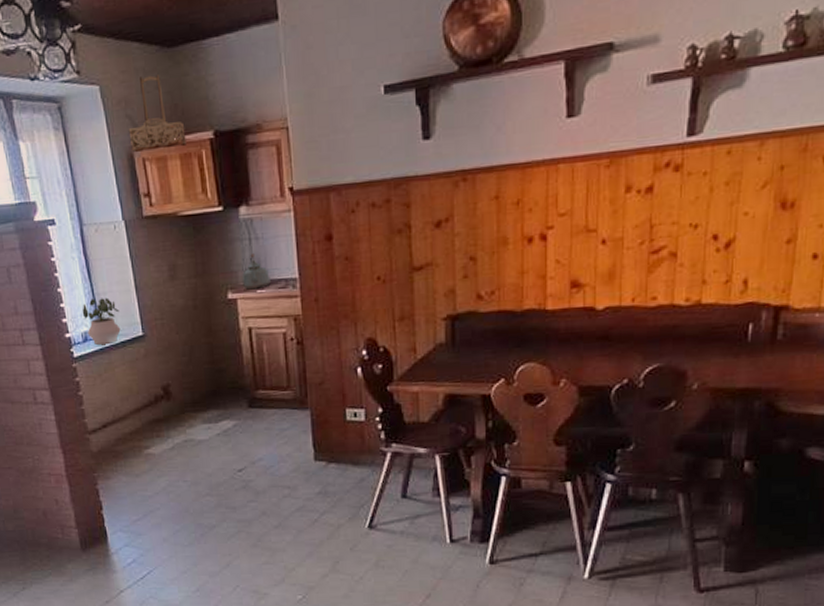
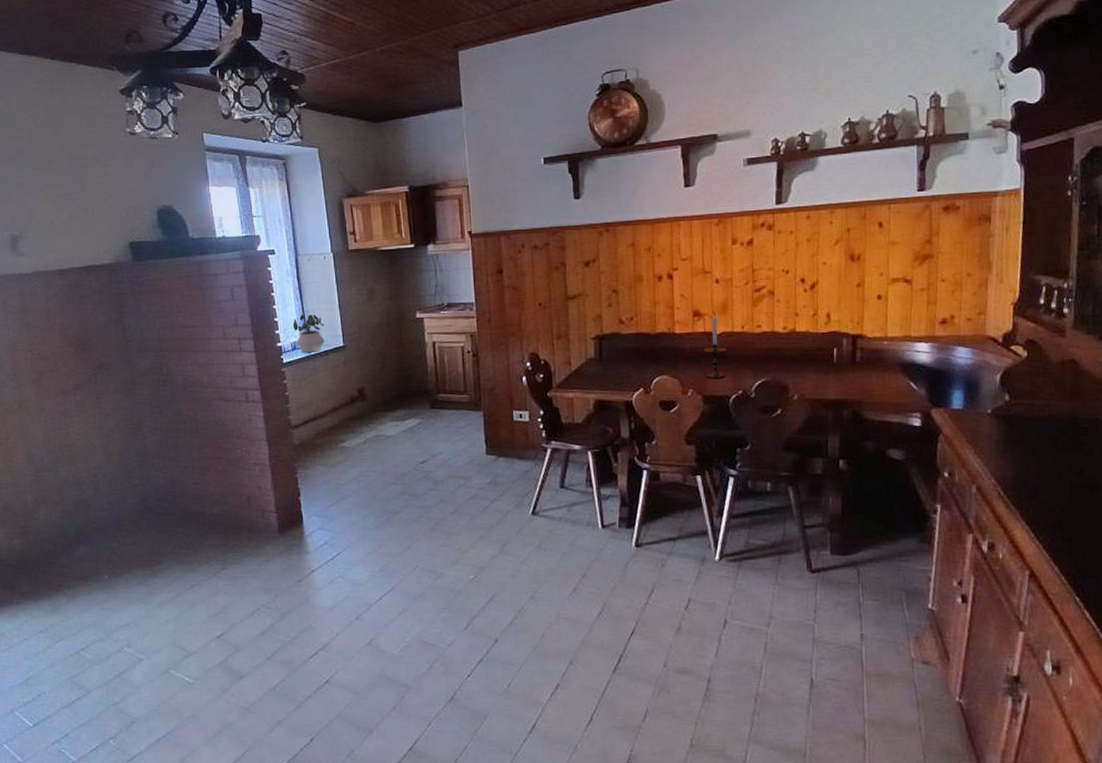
decorative basket: present [128,73,187,153] -> none [340,141,386,201]
kettle: present [242,253,271,290] -> none [429,282,452,311]
candlestick: none [582,278,612,366] -> present [703,309,727,379]

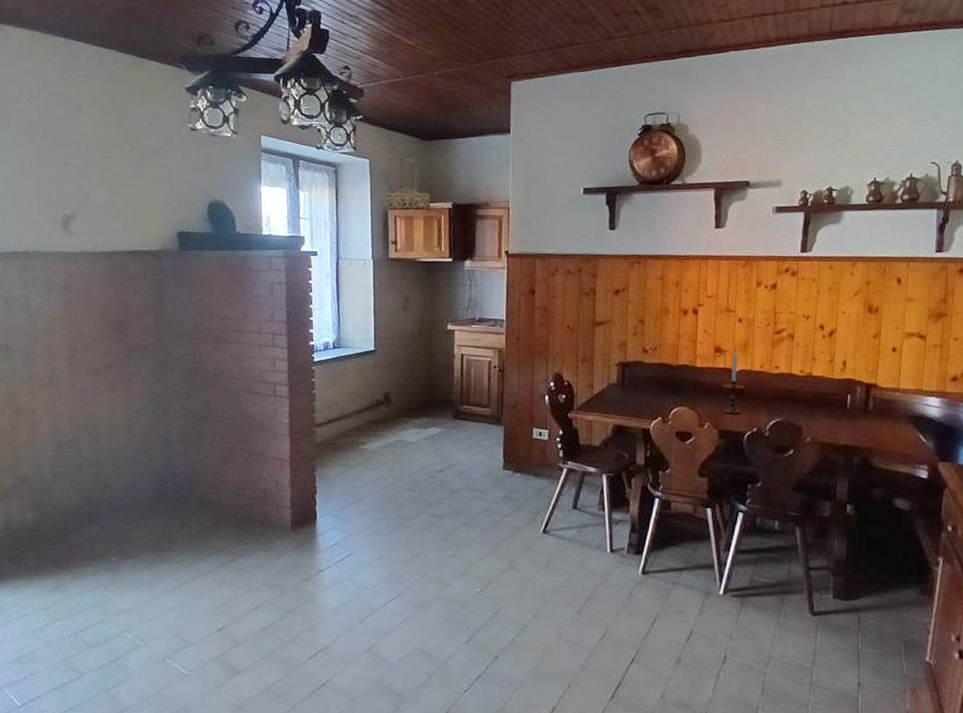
potted plant: present [292,314,325,354] -> none [327,316,358,355]
decorative basket: none [340,141,386,201] -> present [386,157,431,211]

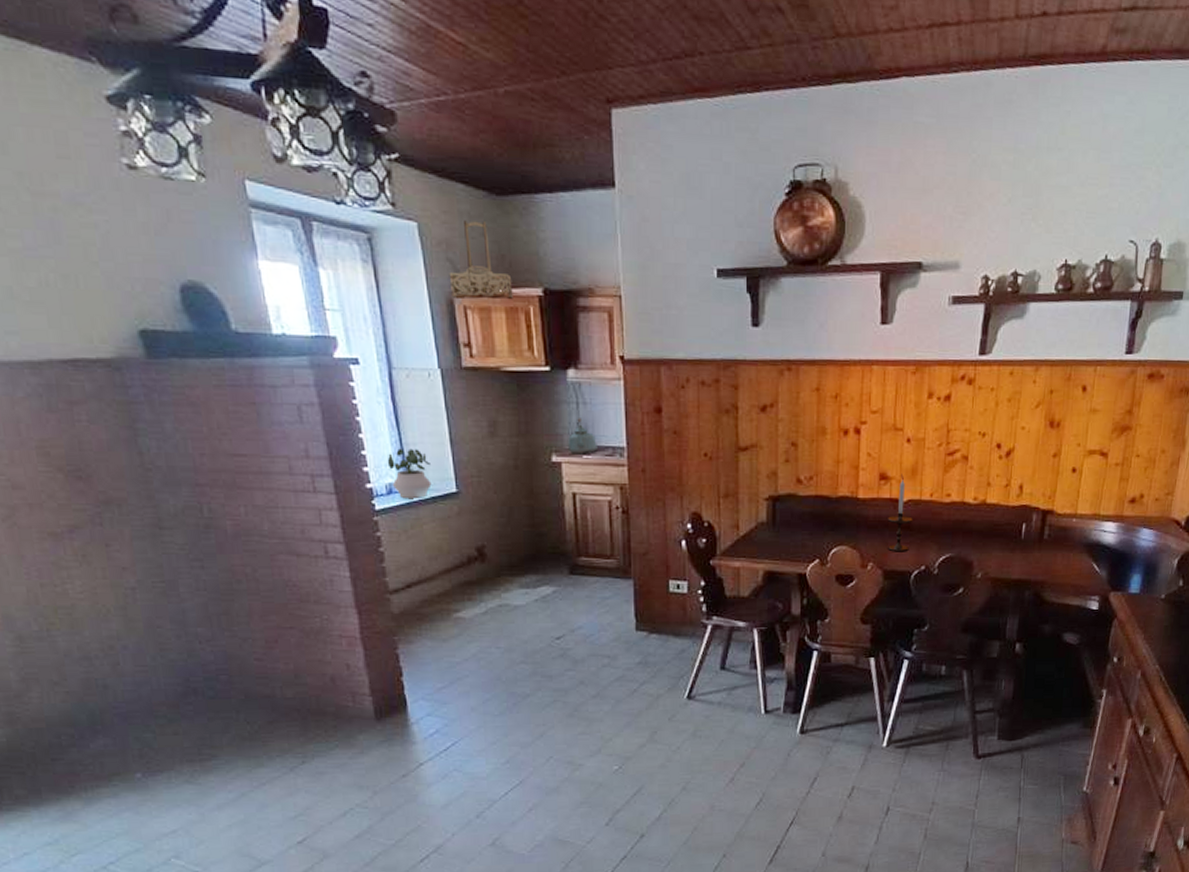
potted plant: none [327,316,358,355] -> present [387,448,432,500]
kettle: none [461,297,483,325] -> present [568,418,597,455]

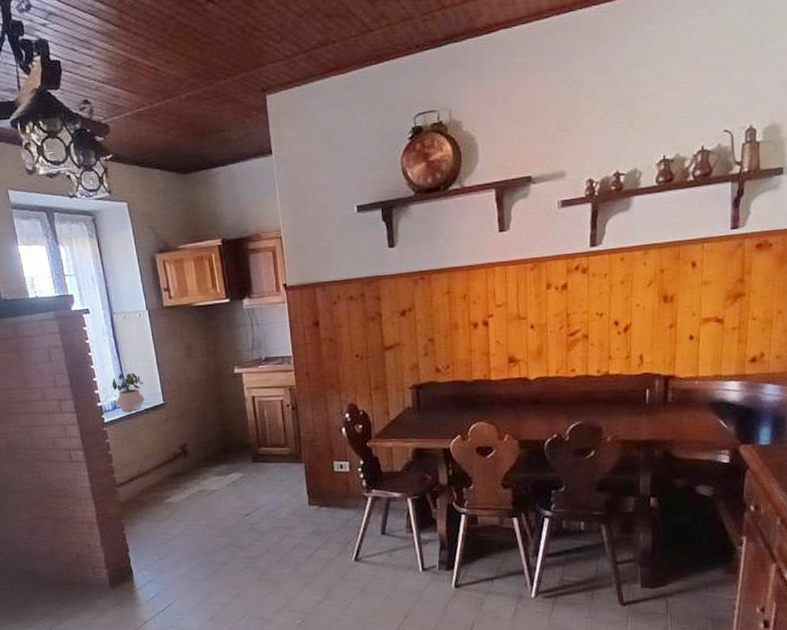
decorative basket: present [449,220,513,300] -> none [151,193,199,256]
kettle: present [568,418,597,455] -> none [246,336,270,366]
candlestick: present [887,473,913,552] -> none [519,355,542,424]

